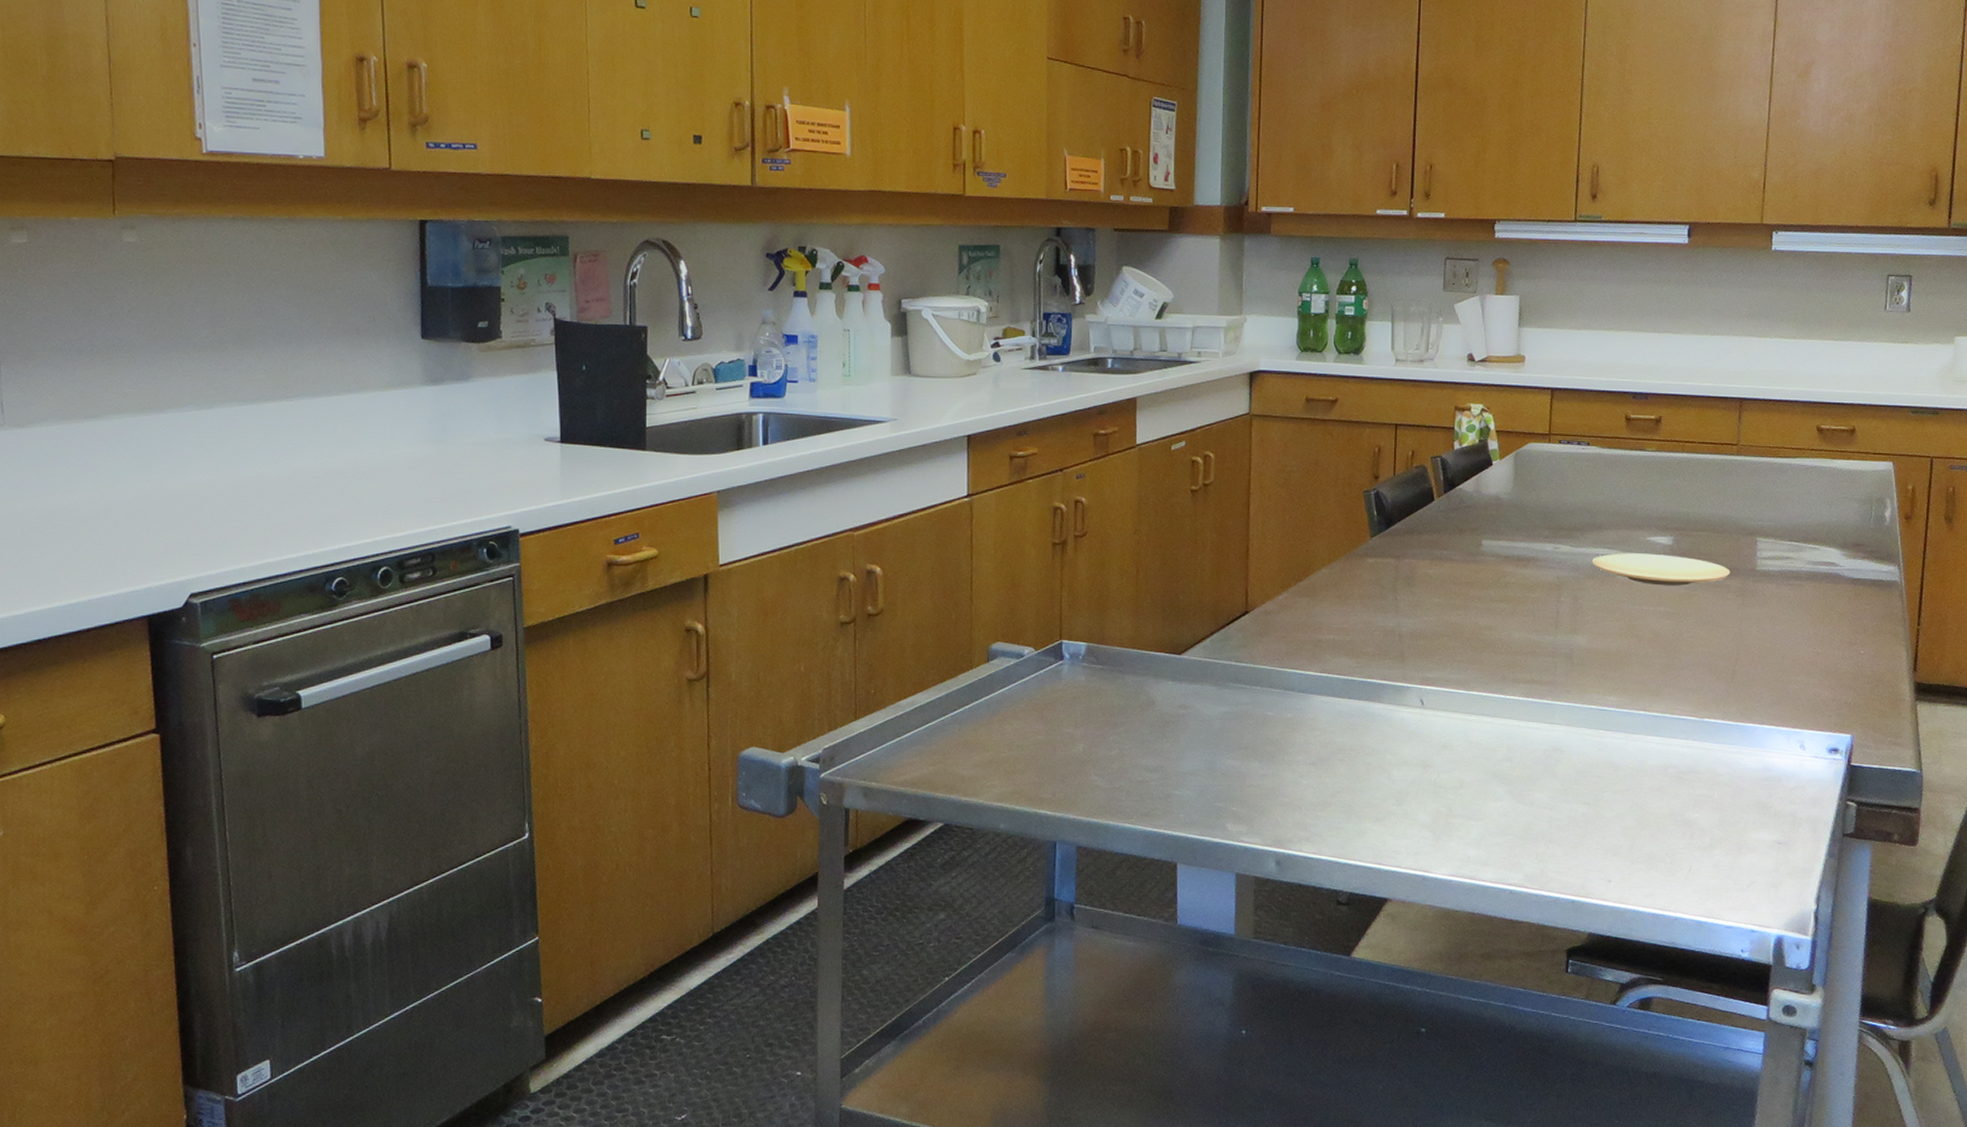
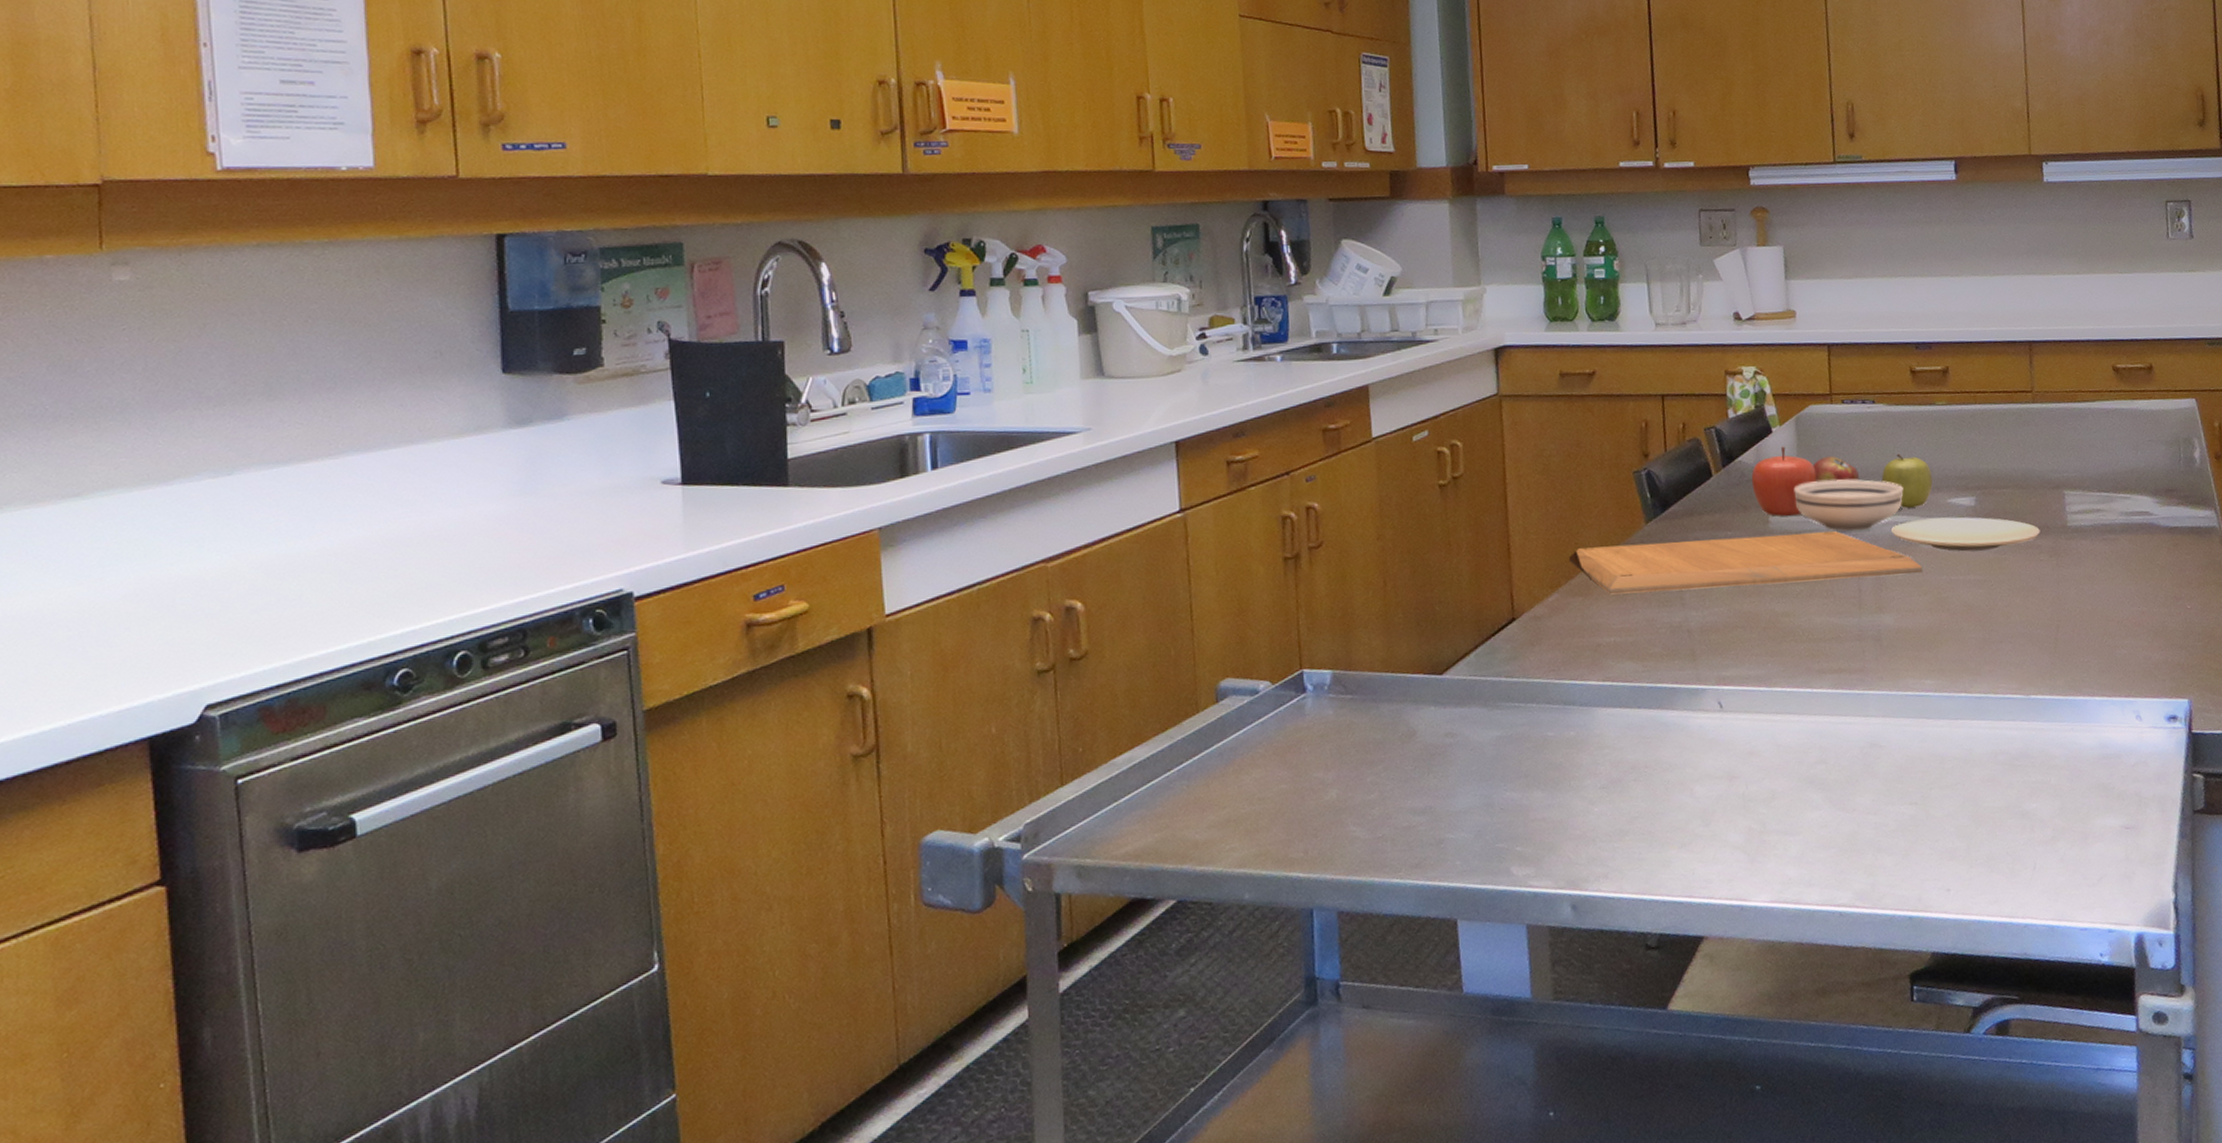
chopping board: none [1299,555,1618,602] -> present [1568,531,1923,595]
fruit: none [1469,478,1529,541] -> present [1751,446,1817,516]
bowl: none [1507,512,1607,559] -> present [1794,479,1903,532]
fruit: none [1526,490,1569,515] -> present [1813,455,1860,483]
fruit: none [1588,492,1635,542] -> present [1881,453,1933,508]

